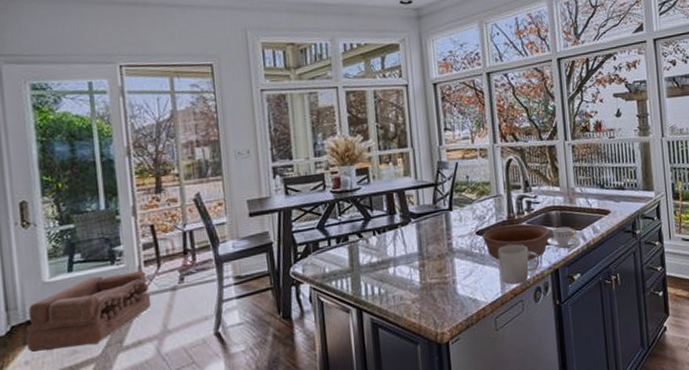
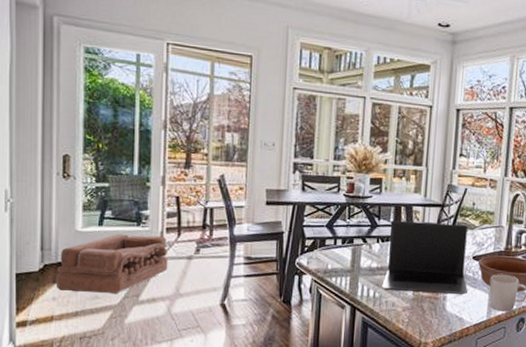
laptop computer: none [384,201,477,285] -> present [382,220,468,294]

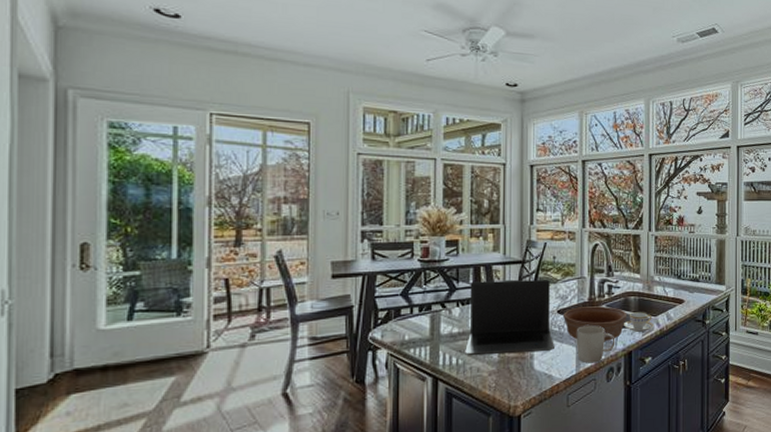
dog bed: present [55,233,168,295] -> none [70,325,217,404]

